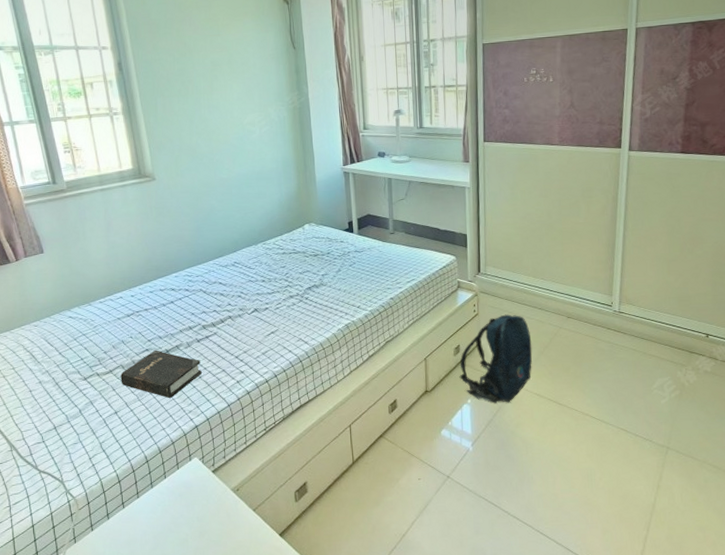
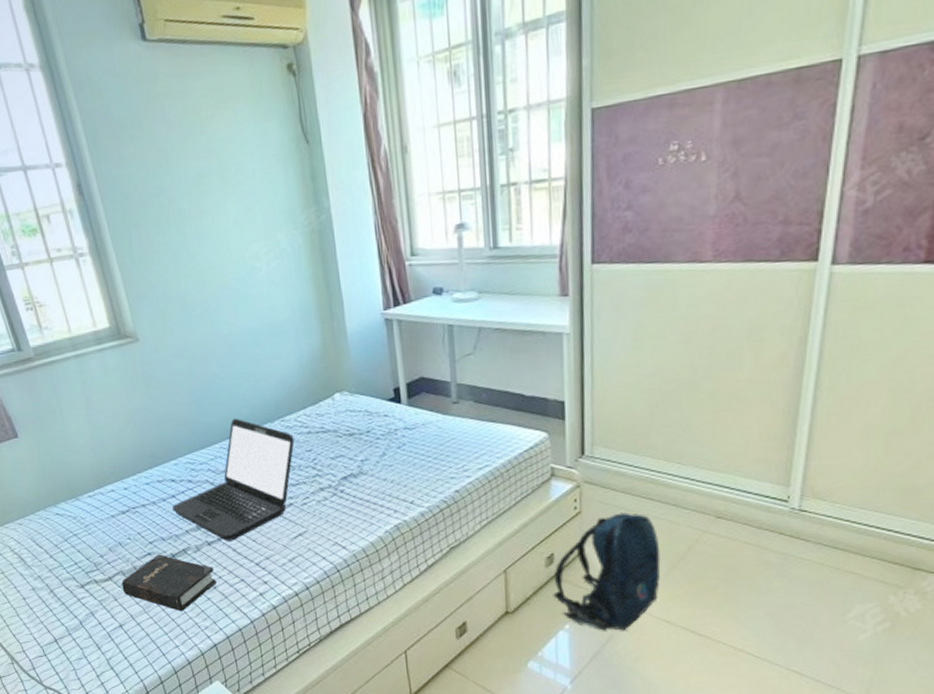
laptop: none [170,241,272,339] -> present [172,418,295,541]

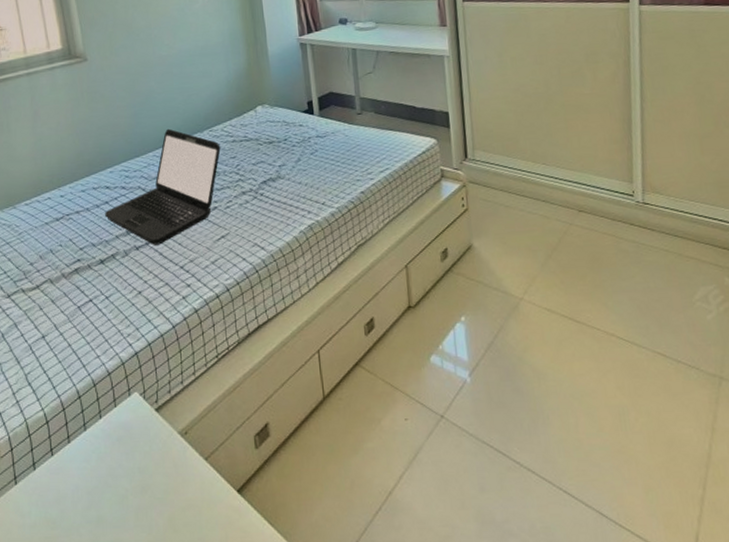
hardback book: present [121,554,216,611] -> none [49,260,142,318]
backpack: present [553,512,661,631] -> none [448,208,539,321]

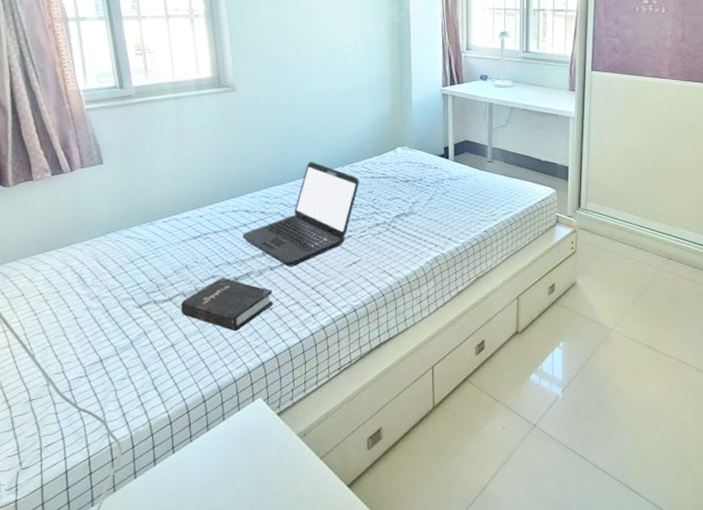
hardback book: none [49,260,142,318] -> present [181,277,273,331]

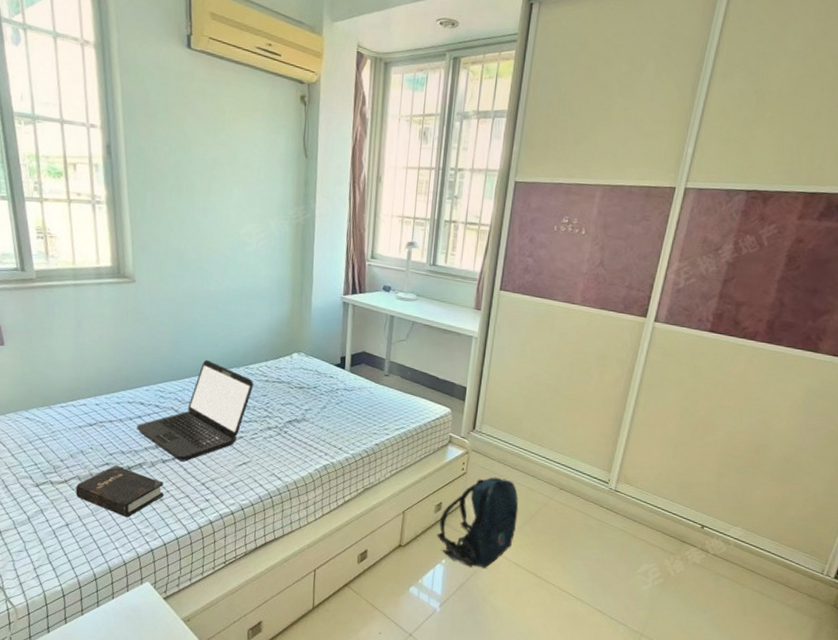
backpack: none [552,253,630,348] -> present [436,477,519,569]

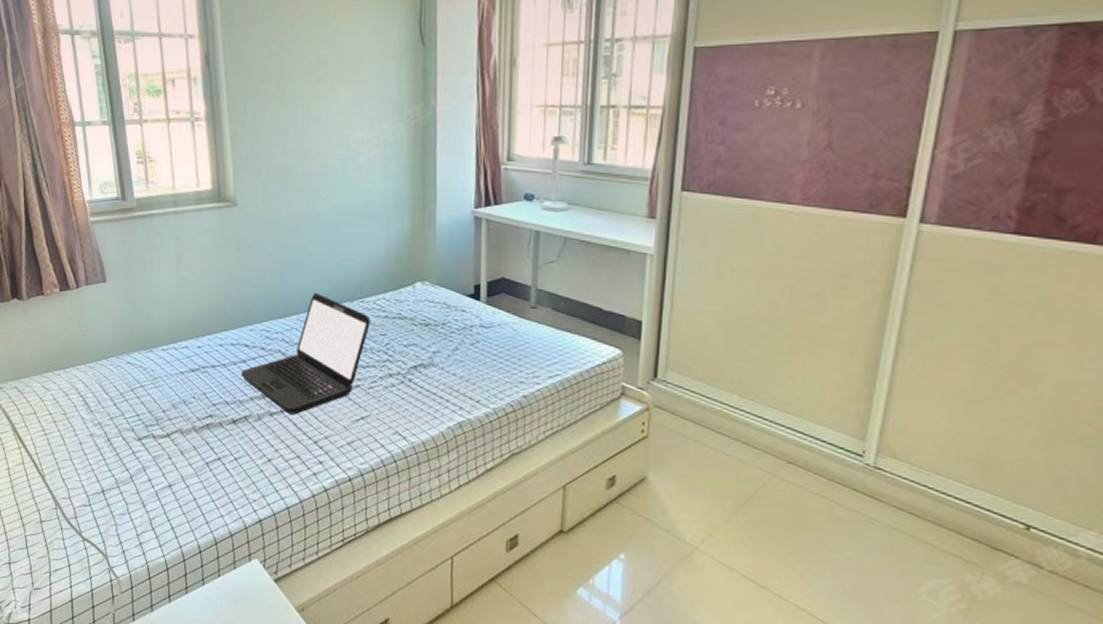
hardback book: present [75,465,164,517] -> none [178,417,272,480]
backpack: present [436,477,519,569] -> none [611,443,726,570]

